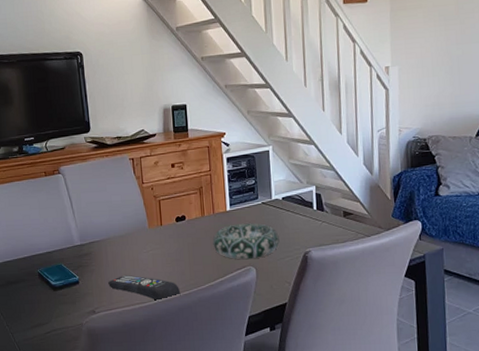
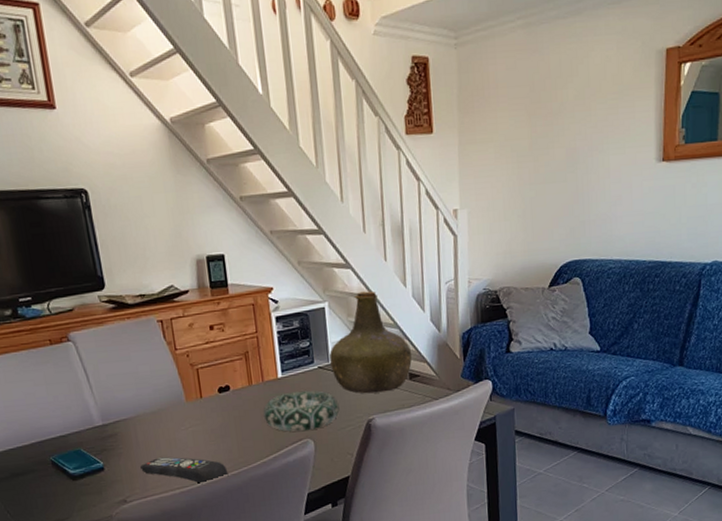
bottle: none [271,137,346,228] -> present [329,291,412,394]

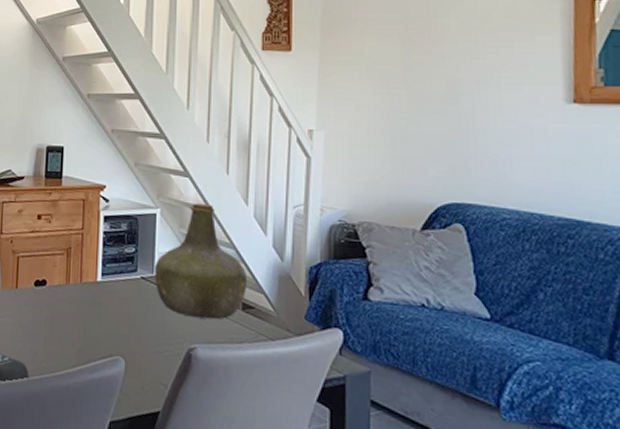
decorative bowl: present [263,390,340,432] -> none [75,299,158,347]

